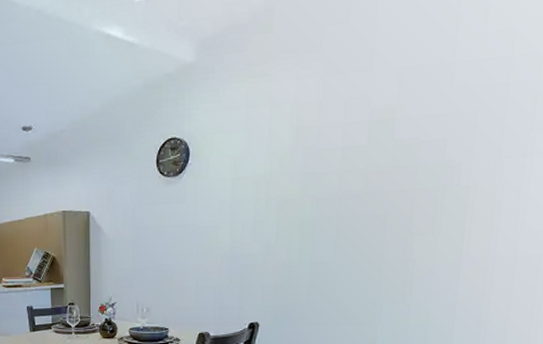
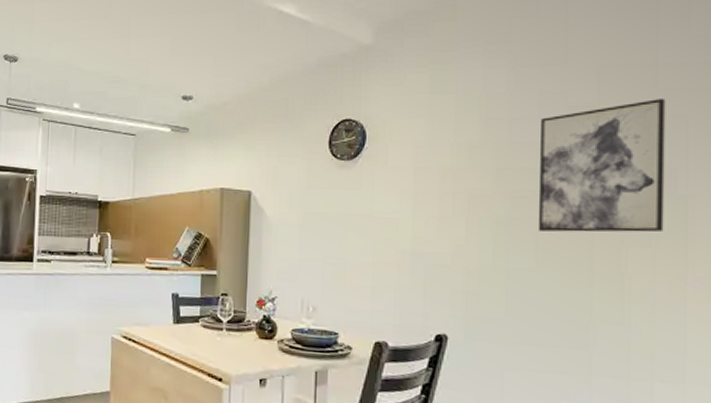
wall art: none [339,97,459,228] -> present [538,99,666,233]

